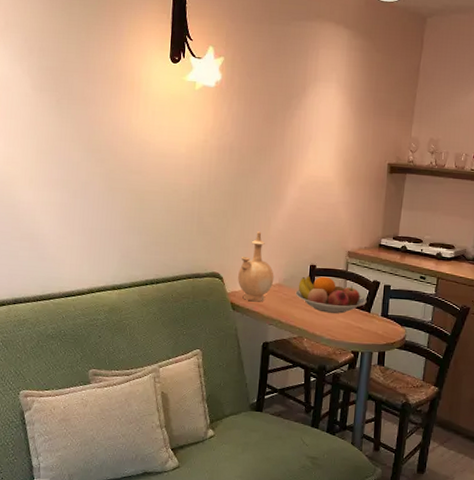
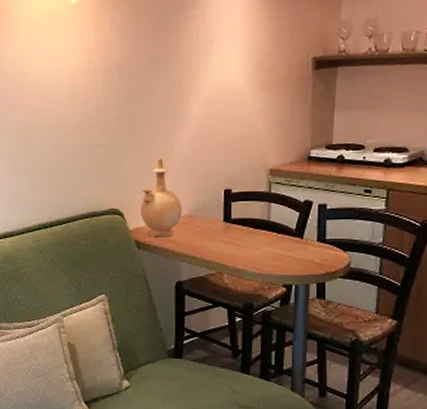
fruit bowl: present [295,276,367,314] -> none [209,201,297,243]

